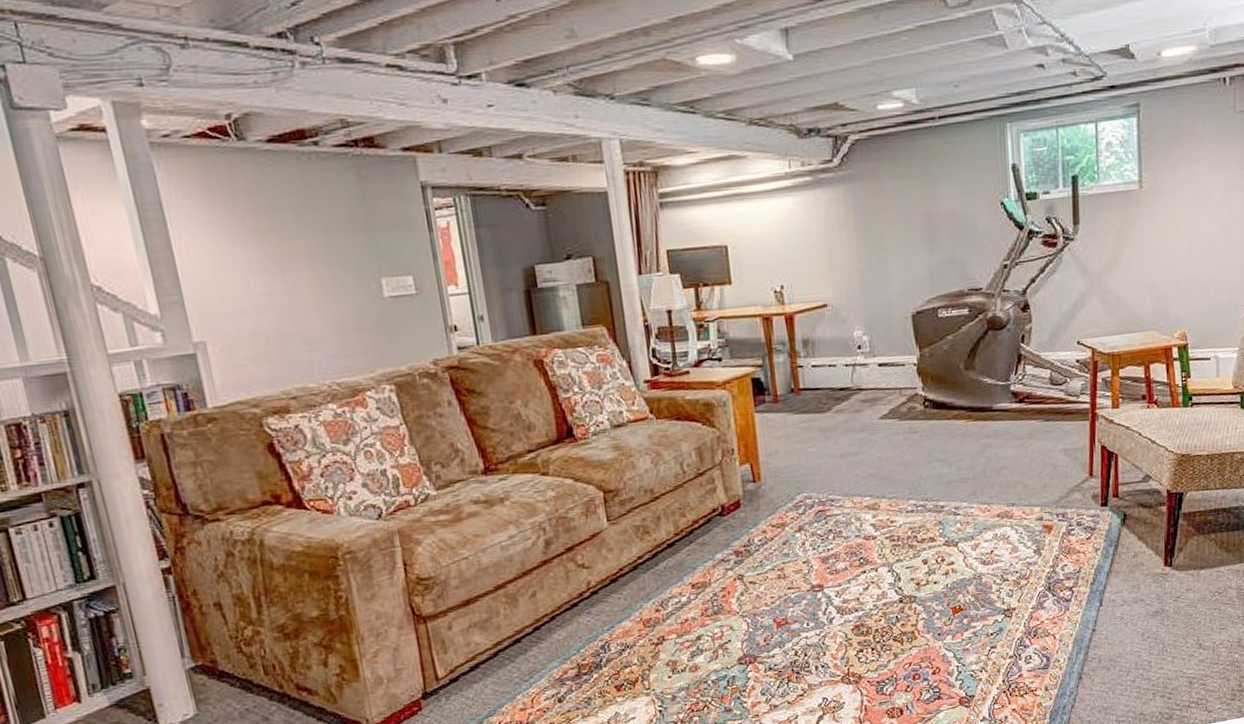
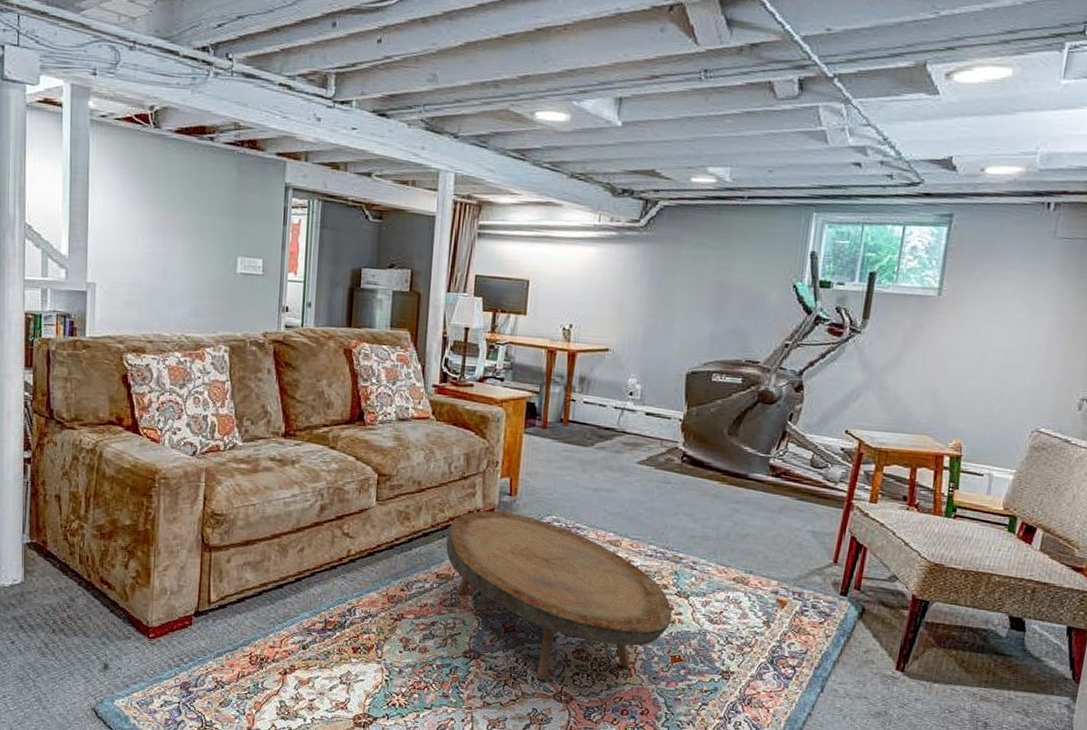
coffee table: none [694,499,945,667] -> present [446,510,672,681]

